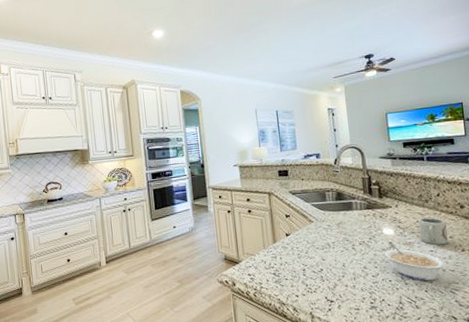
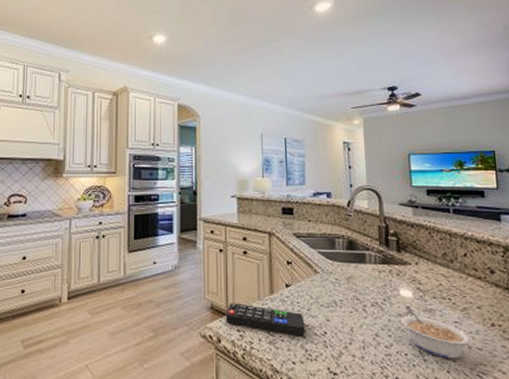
remote control: none [237,253,305,275] -> present [225,303,305,336]
cup: present [418,217,448,245] -> none [442,280,475,316]

